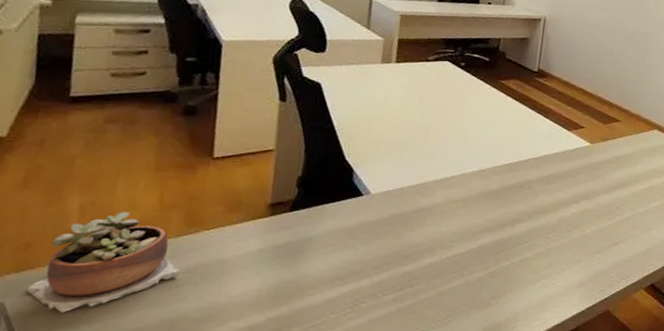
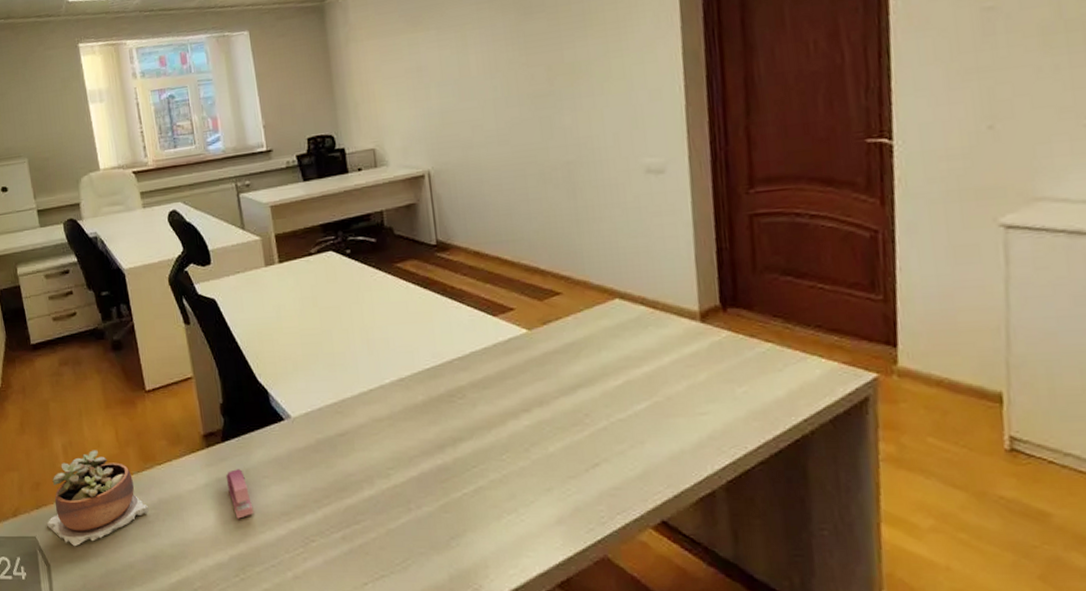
stapler: none [283,237,308,283] -> present [225,469,254,519]

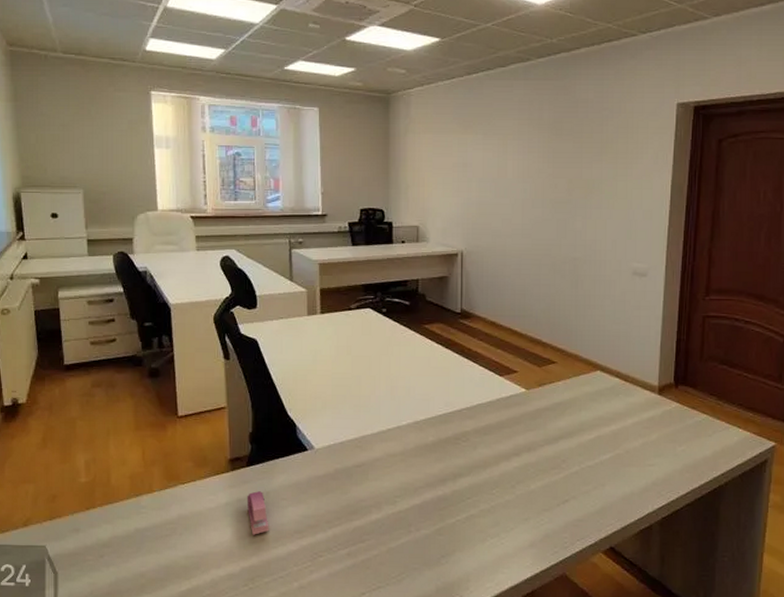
succulent plant: present [46,450,149,547] -> none [58,467,167,556]

